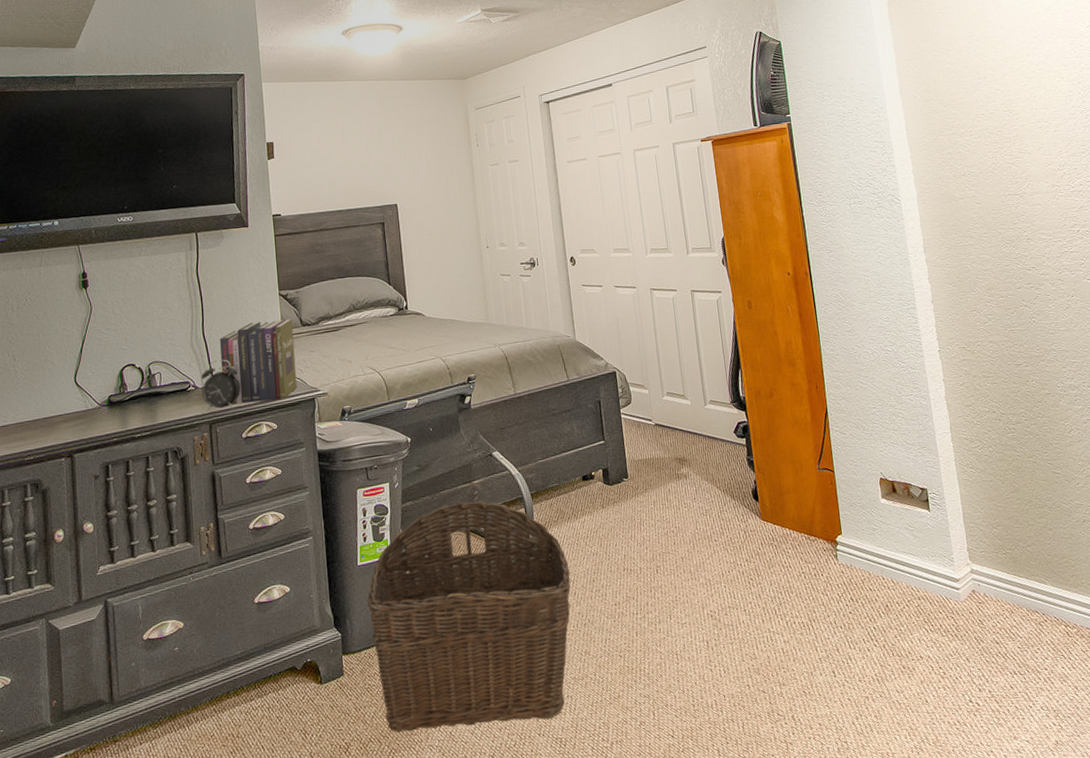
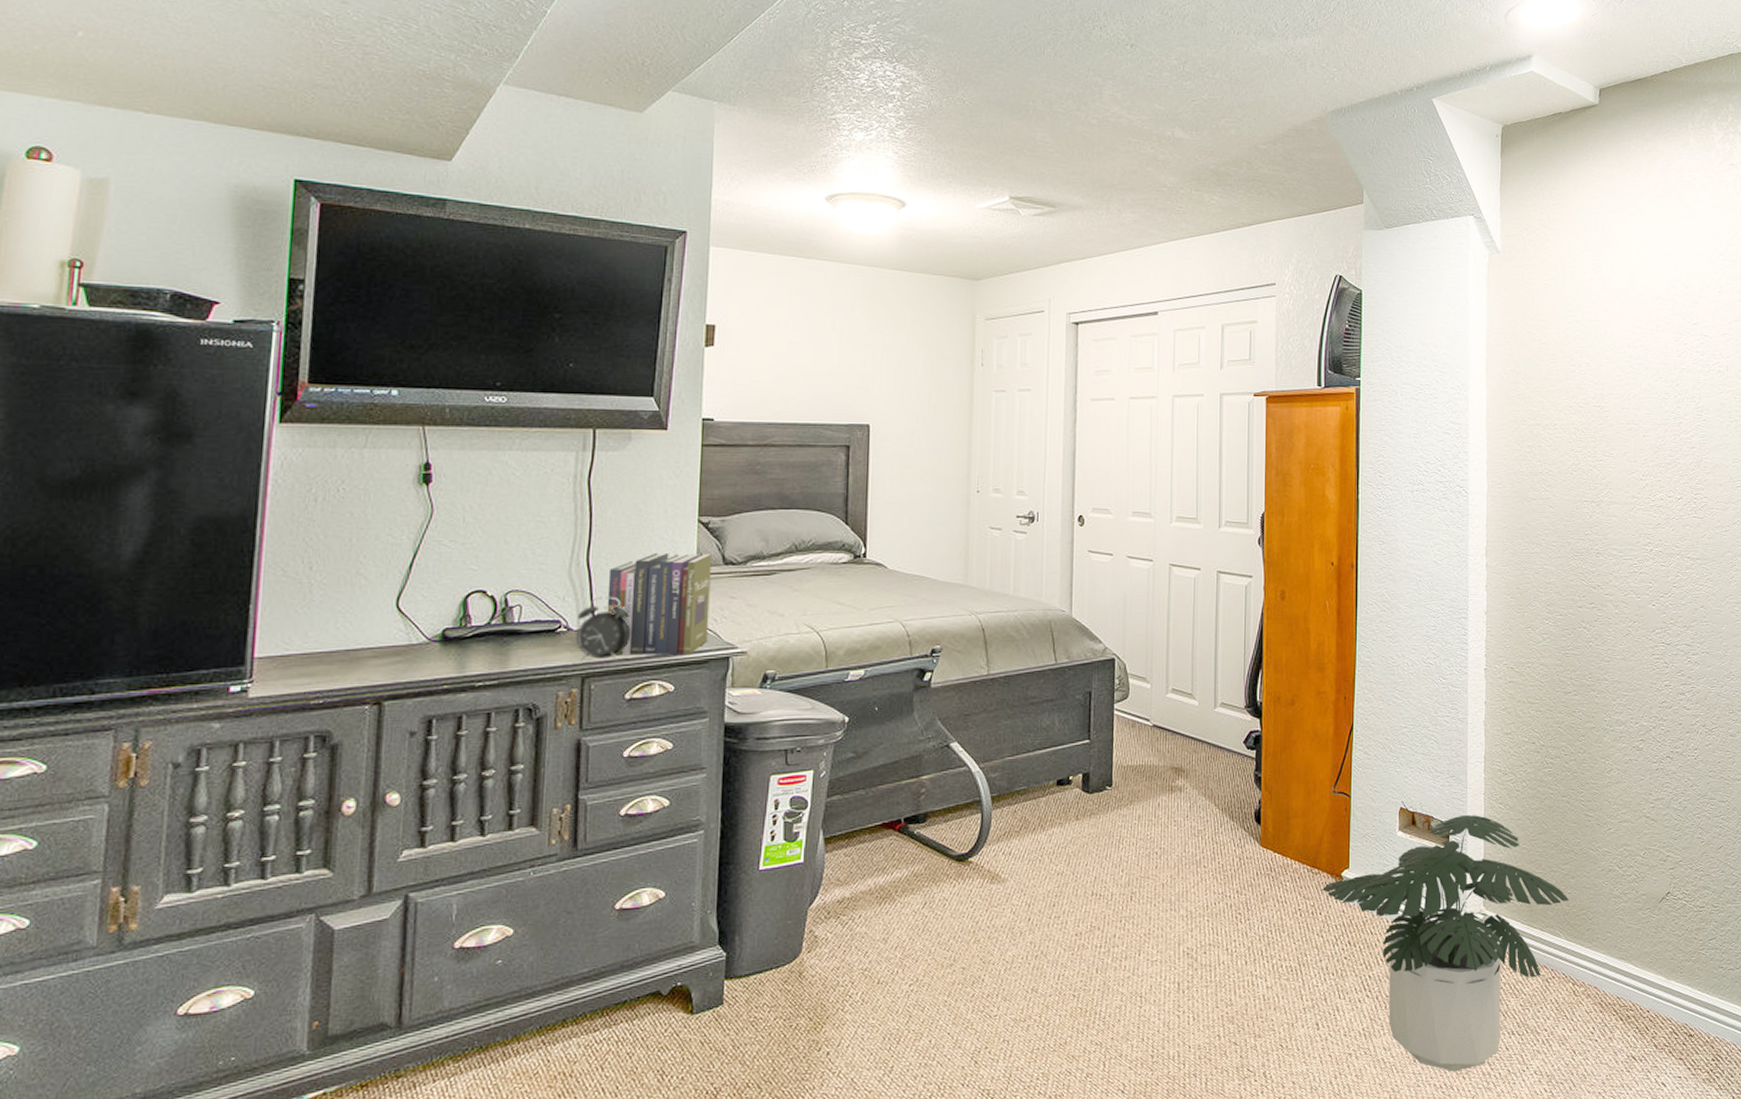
wicker basket: present [367,501,571,733] -> none [766,801,1027,1078]
potted plant: none [821,479,1049,711] -> present [1322,815,1569,1072]

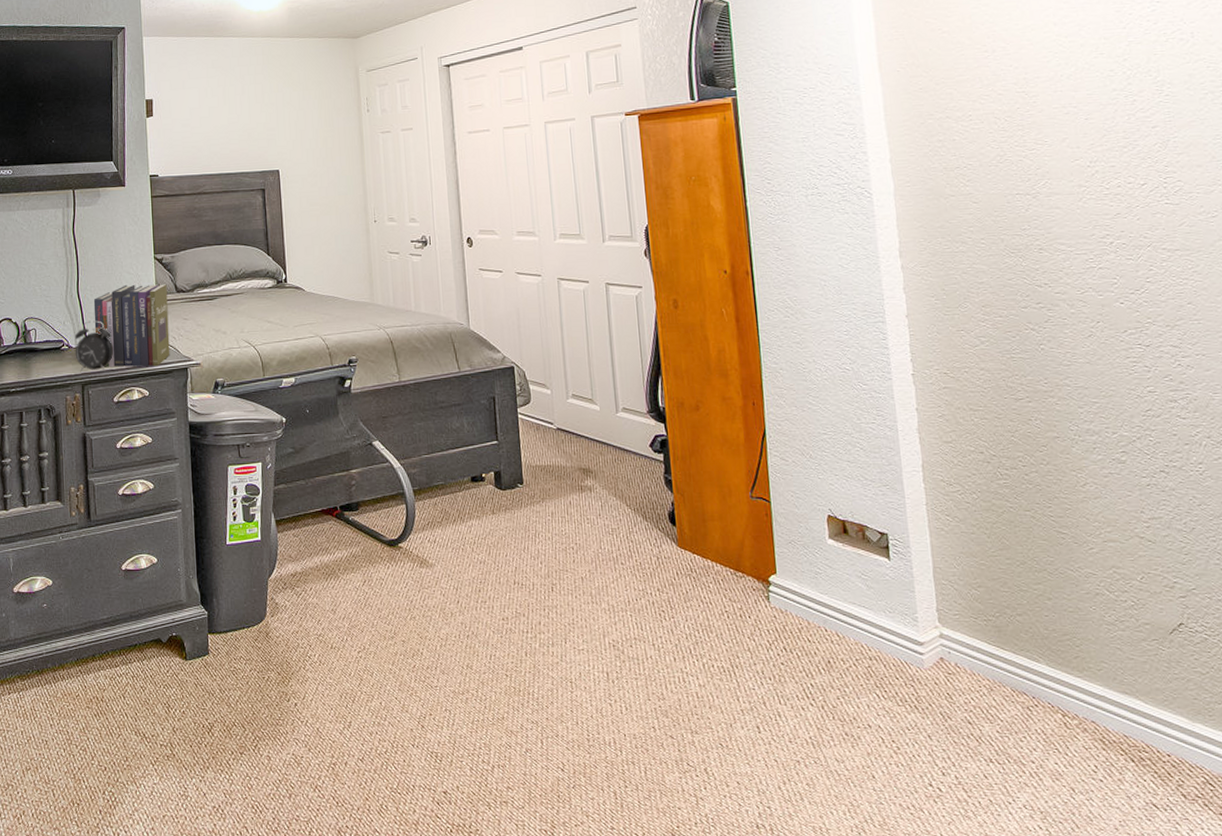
potted plant: present [1322,815,1569,1072] -> none [749,526,1046,794]

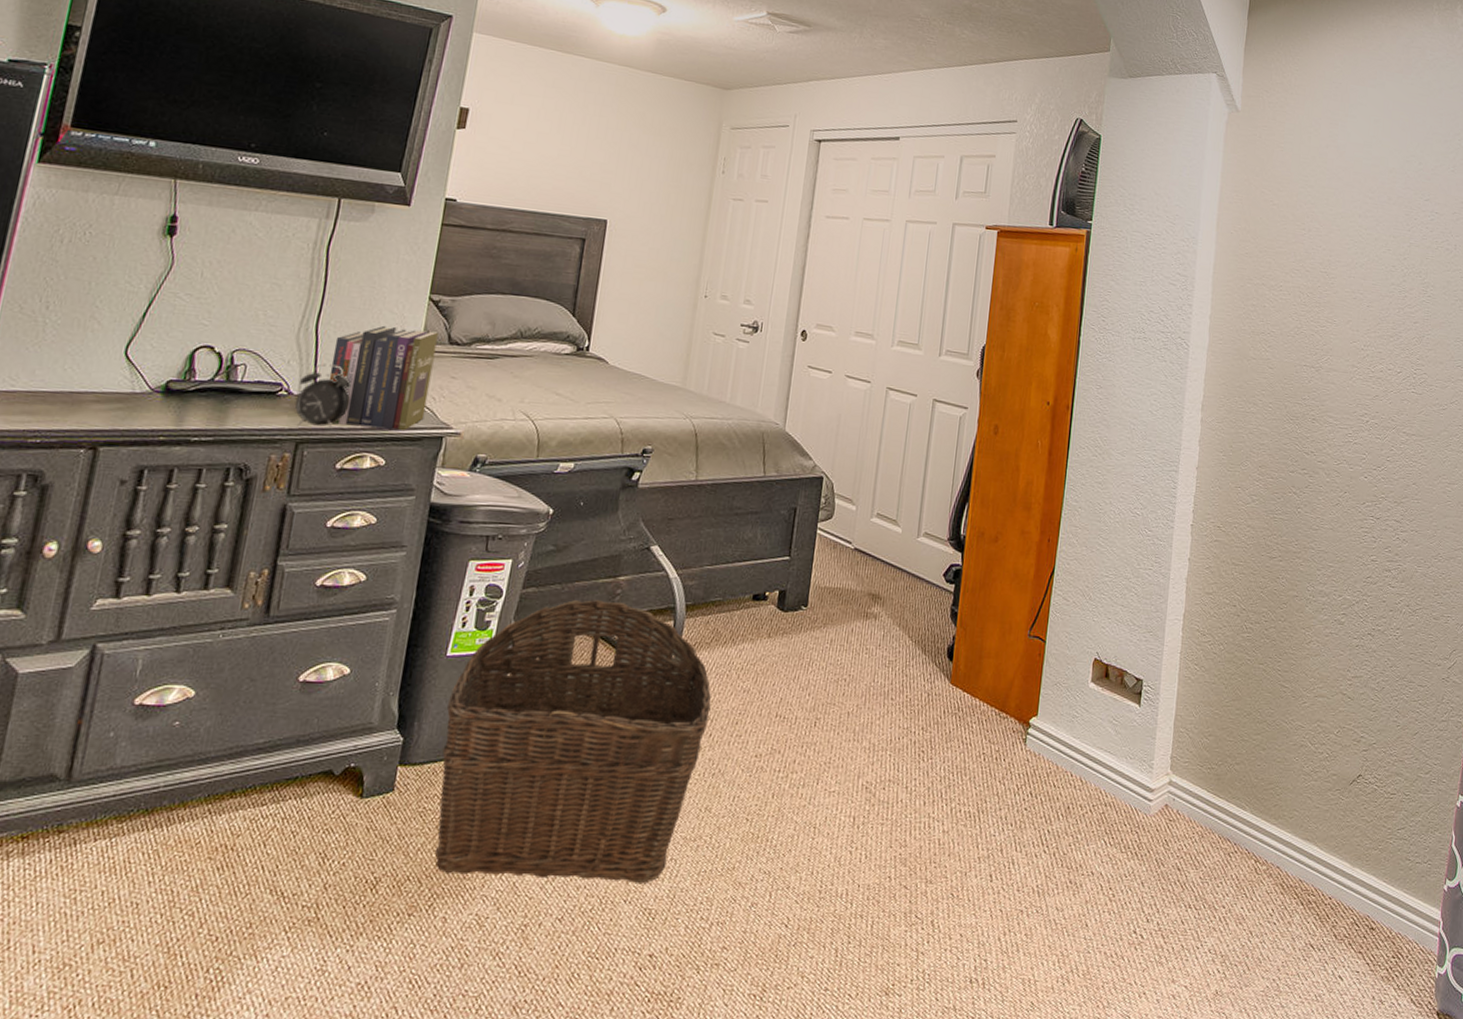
wicker basket: none [236,491,454,730] -> present [435,600,712,883]

